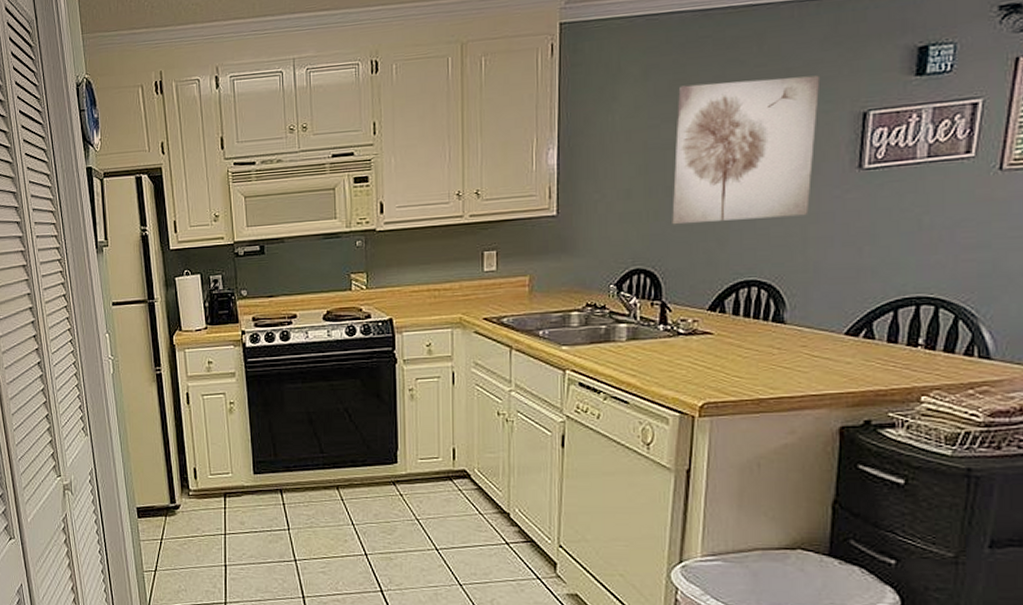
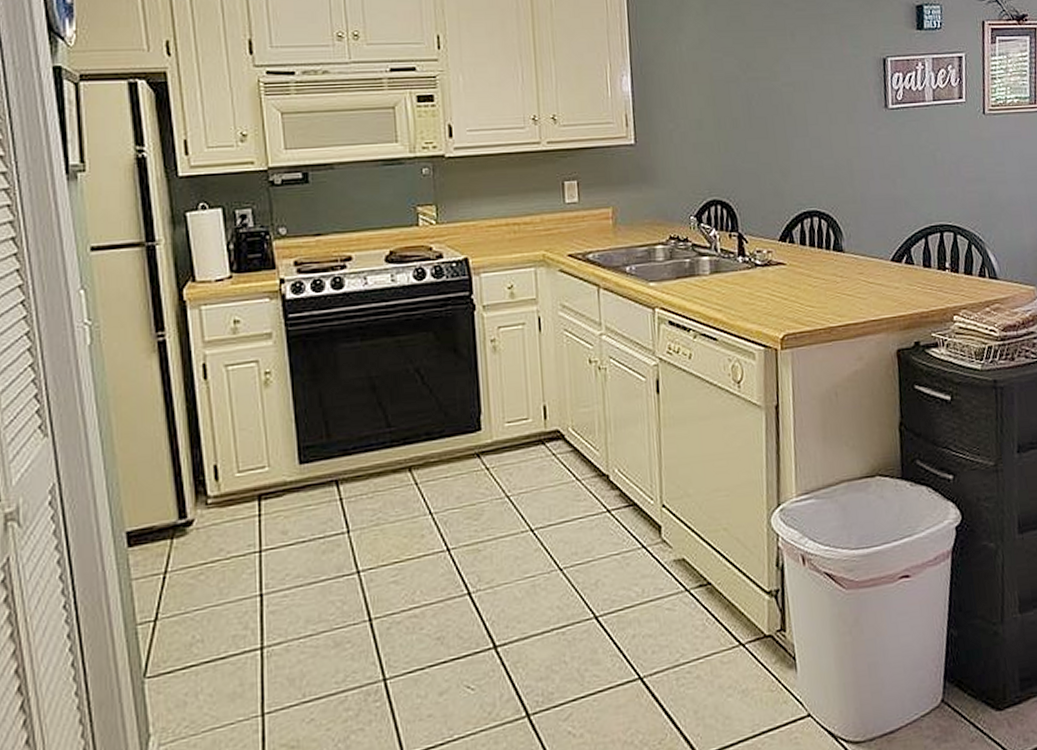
wall art: present [672,75,821,225] -> none [735,22,852,156]

